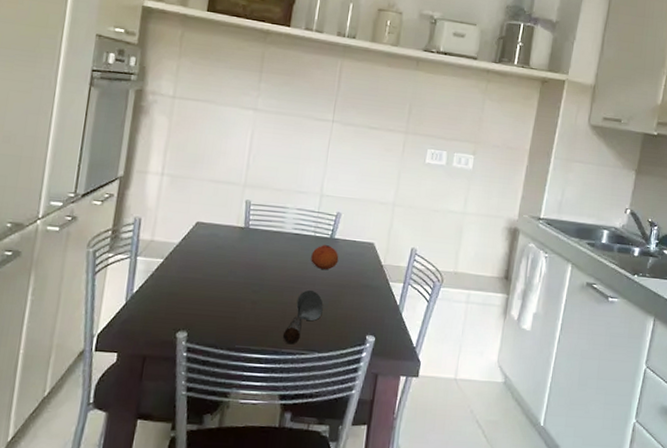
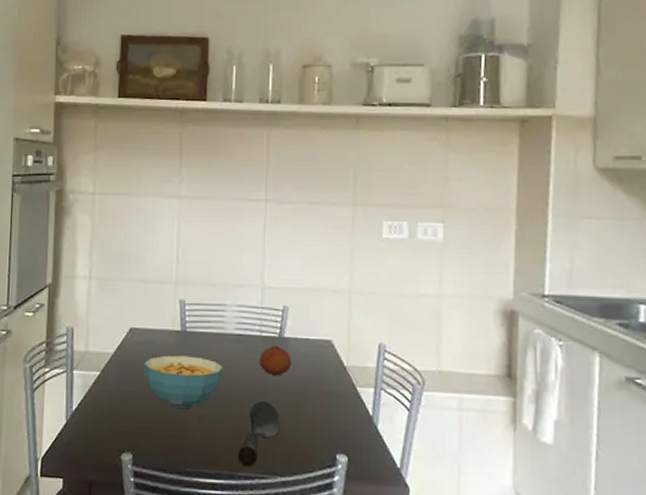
cereal bowl: none [205,247,279,294] -> present [143,355,223,408]

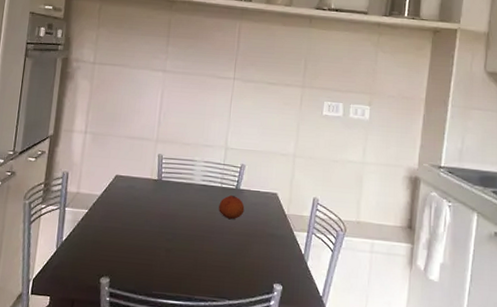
cereal bowl: present [143,355,223,408] -> none [124,199,189,243]
spoon: present [237,400,280,467] -> none [195,238,232,292]

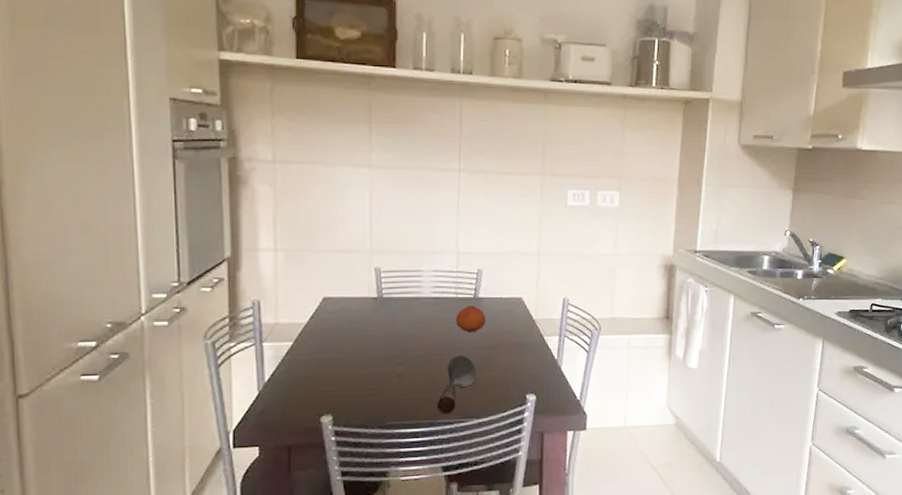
spoon: none [195,238,232,292] -> present [436,355,476,414]

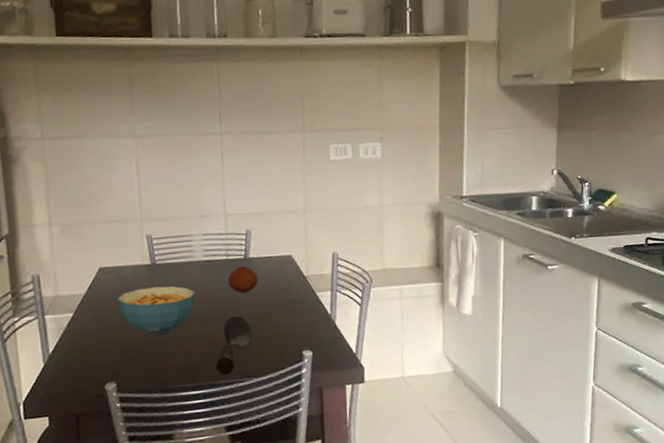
cereal bowl: none [340,320,421,369] -> present [117,286,196,335]

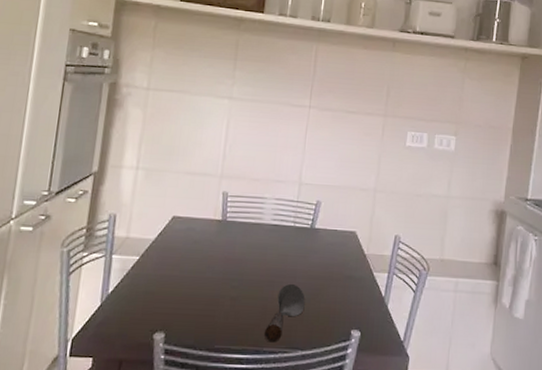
cereal bowl: present [117,286,196,335] -> none [182,242,258,291]
fruit: present [228,266,258,292] -> none [291,235,320,261]

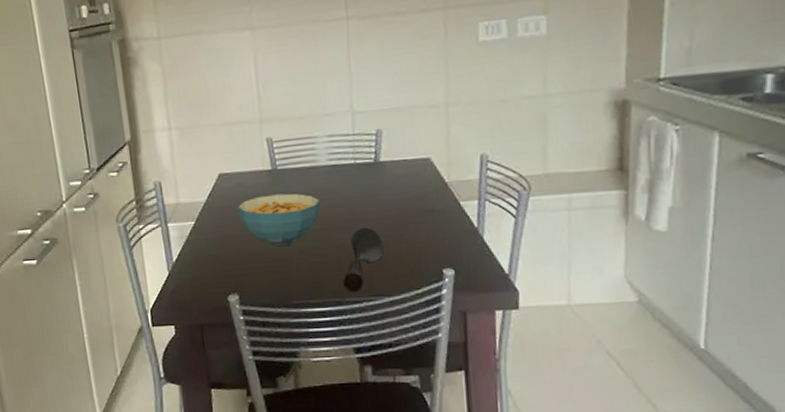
cereal bowl: none [182,242,258,291] -> present [237,193,320,246]

